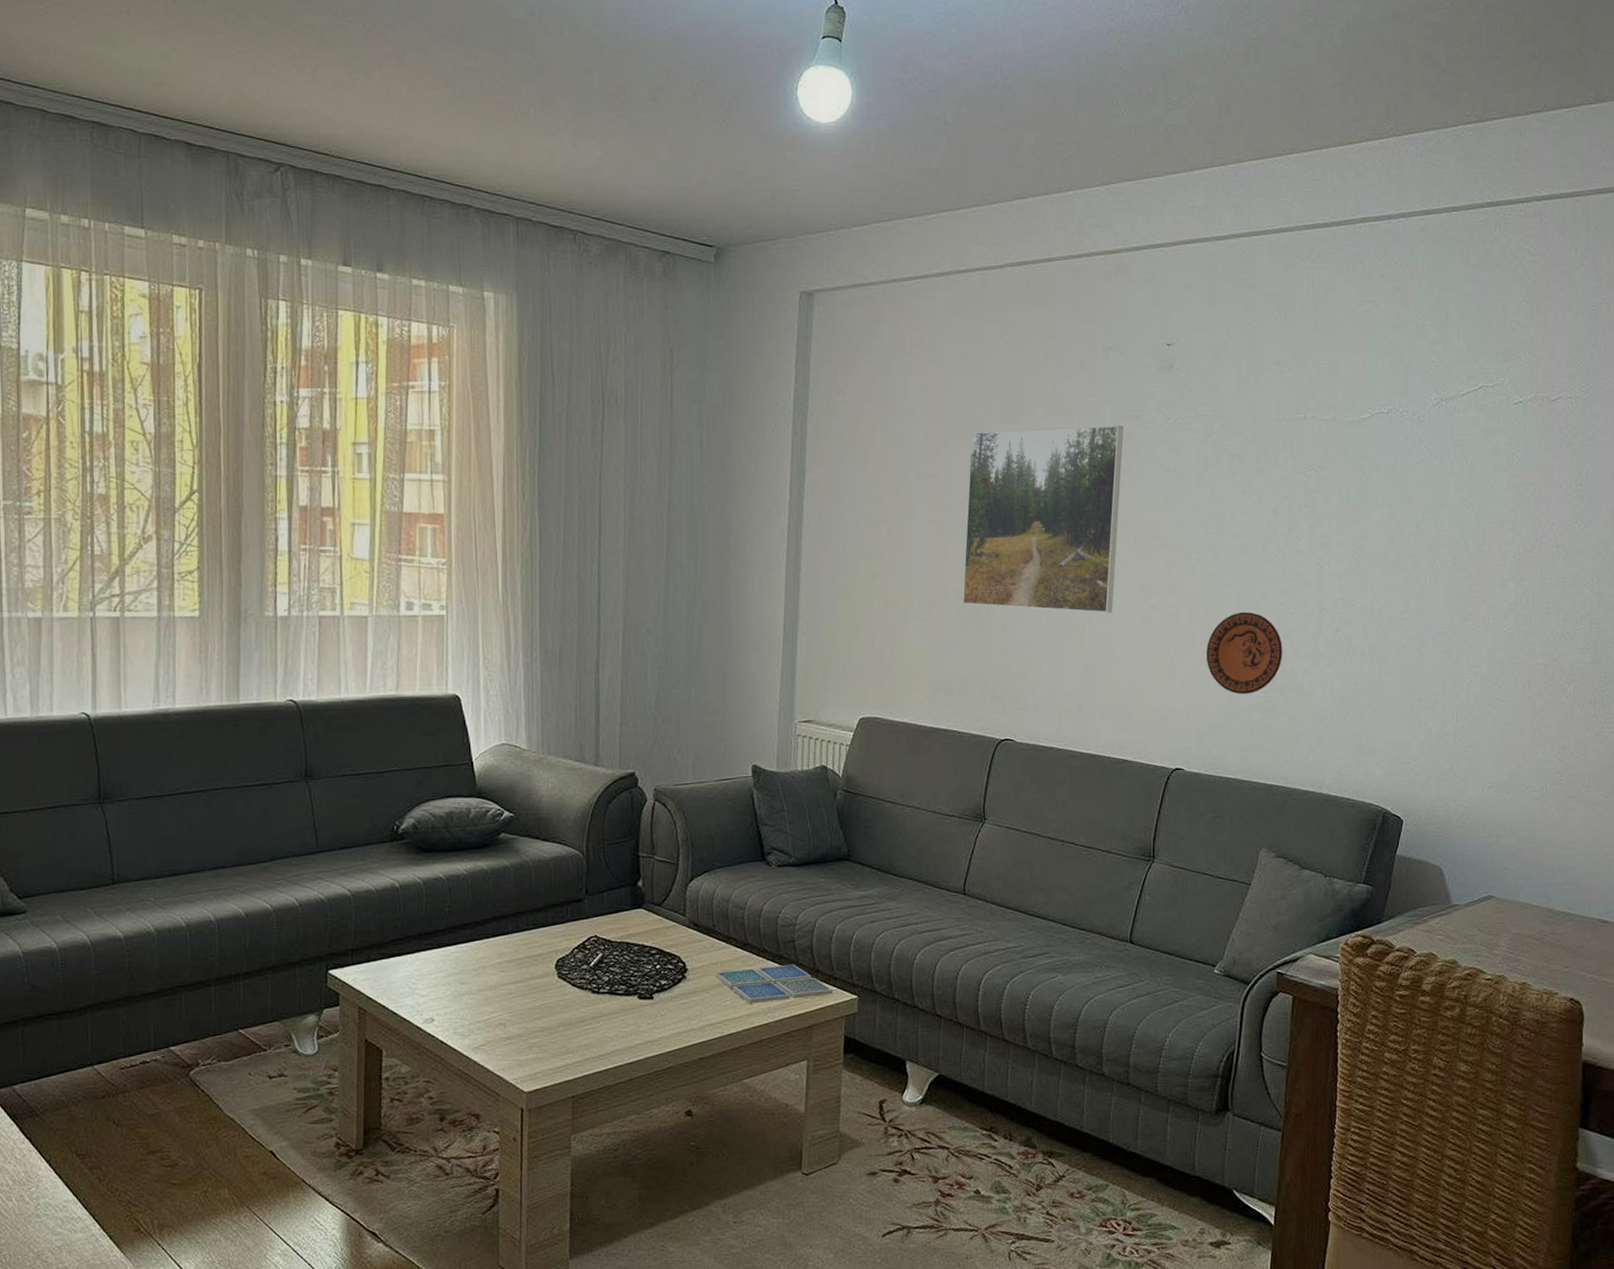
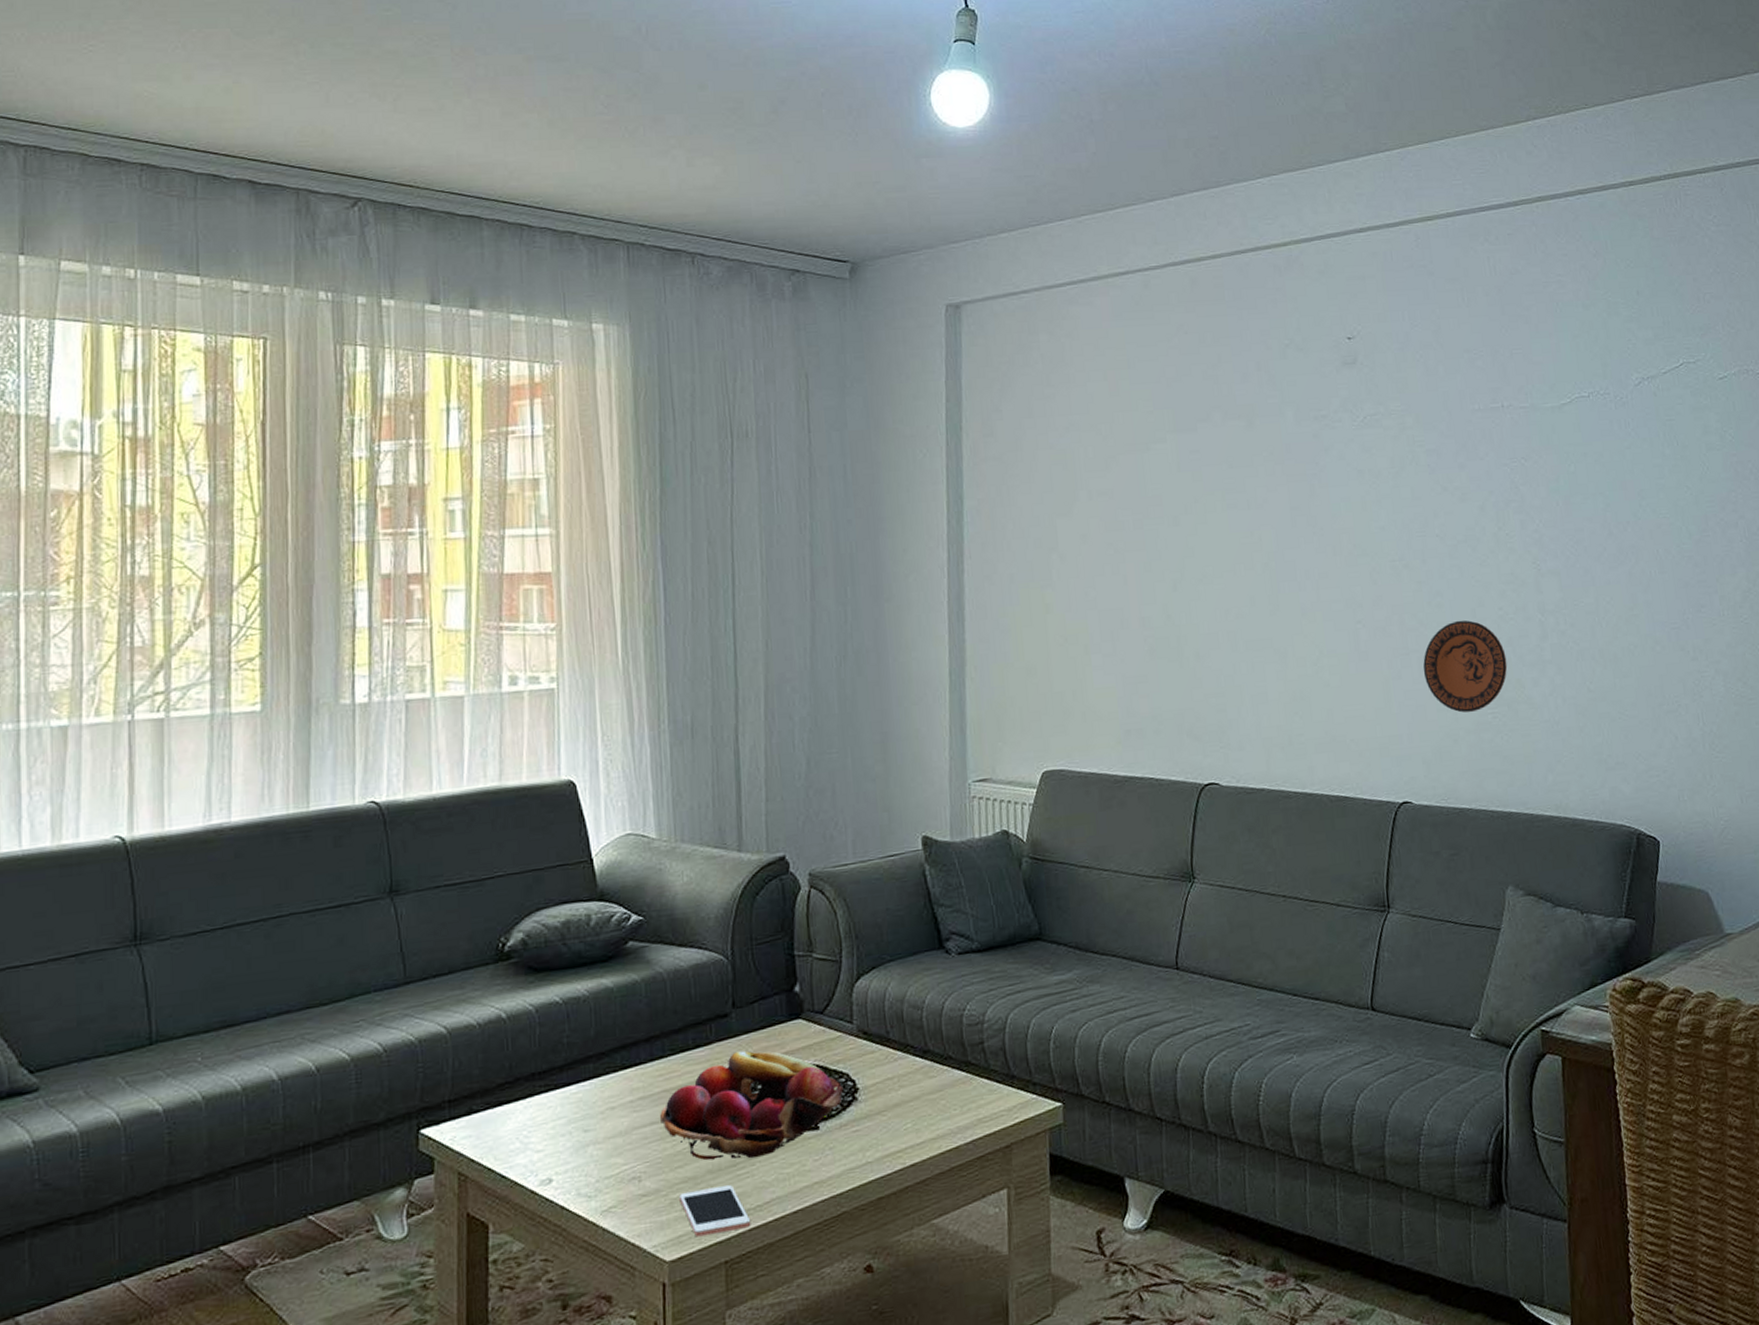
fruit basket: none [522,930,675,1018] -> present [659,1050,844,1161]
cell phone: none [537,1037,595,1075] -> present [679,1185,751,1238]
drink coaster: present [715,964,833,1004] -> none [891,1070,1033,1125]
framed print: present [962,425,1124,613] -> none [1143,426,1317,634]

